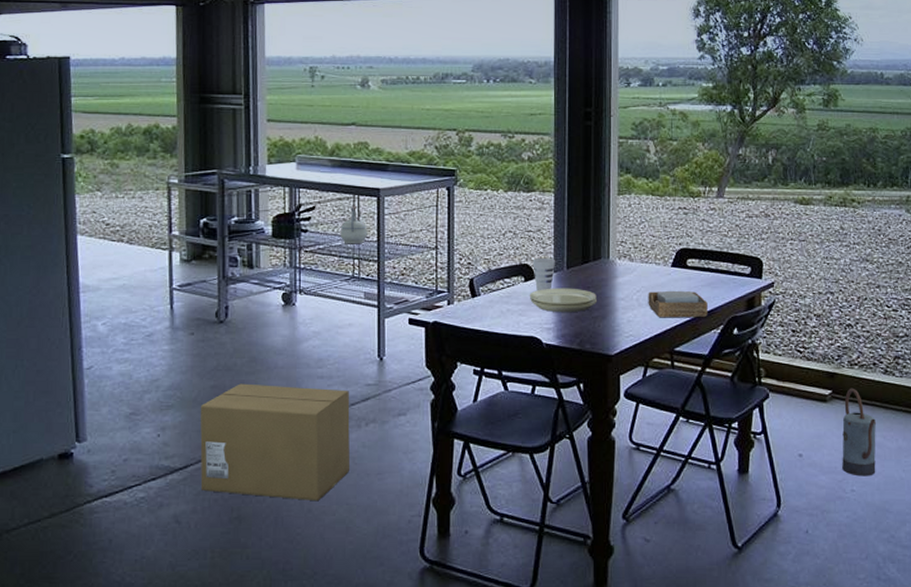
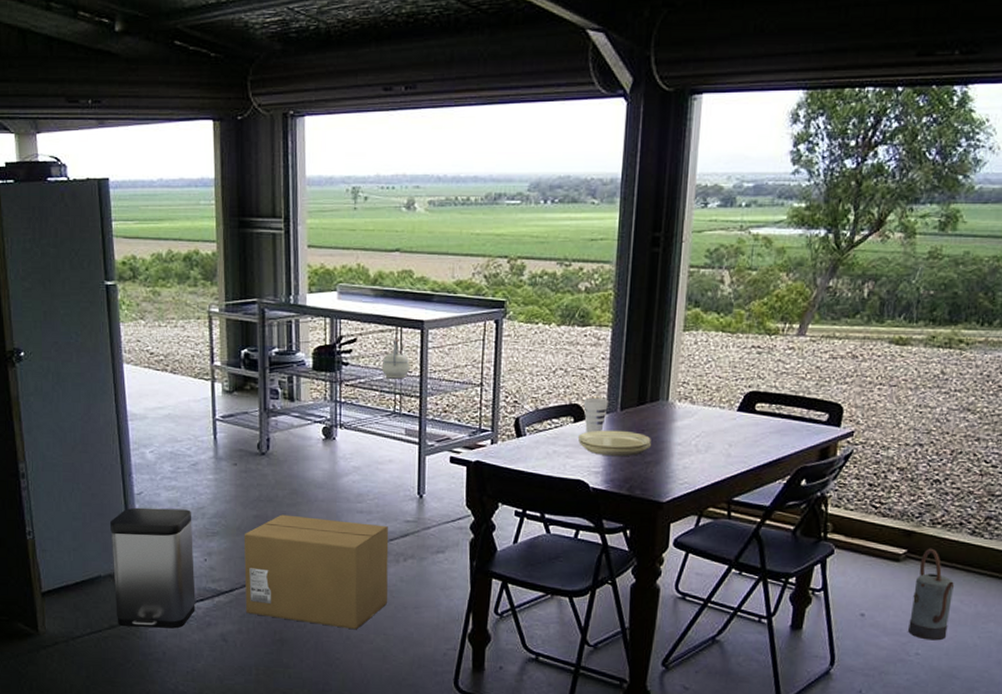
pedal bin: none [55,382,147,513] -> present [110,507,196,629]
napkin holder: present [648,290,708,318] -> none [707,436,775,467]

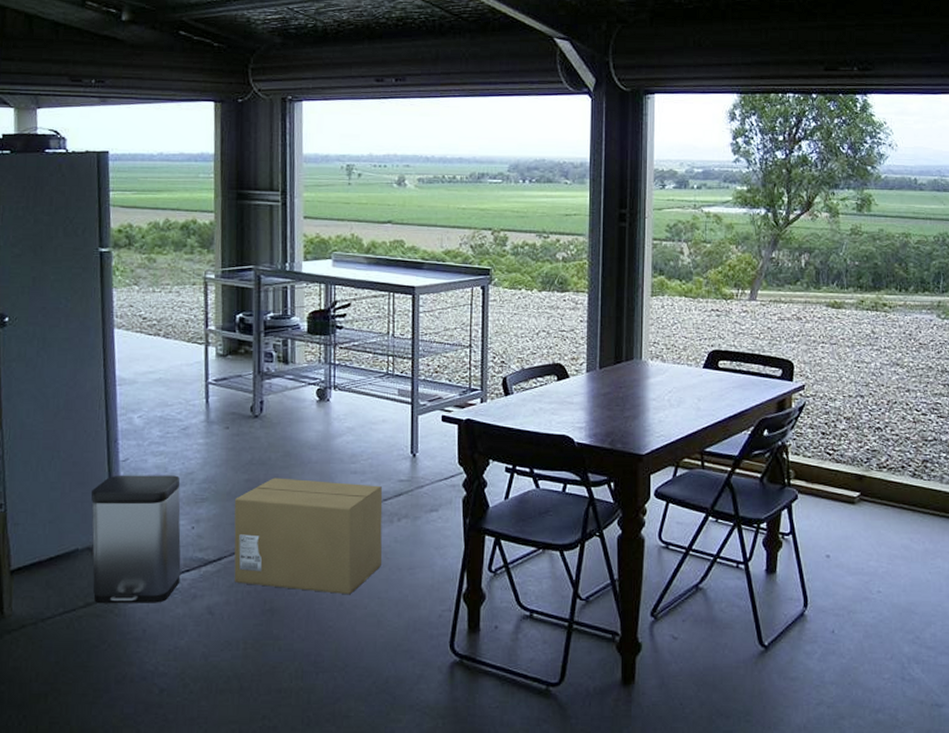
kettle: present [381,338,410,379] -> none [374,303,402,342]
plate: present [577,430,652,457] -> none [561,387,630,413]
cup: present [583,397,608,433] -> none [565,357,588,391]
watering can: present [908,548,955,641] -> none [869,490,904,578]

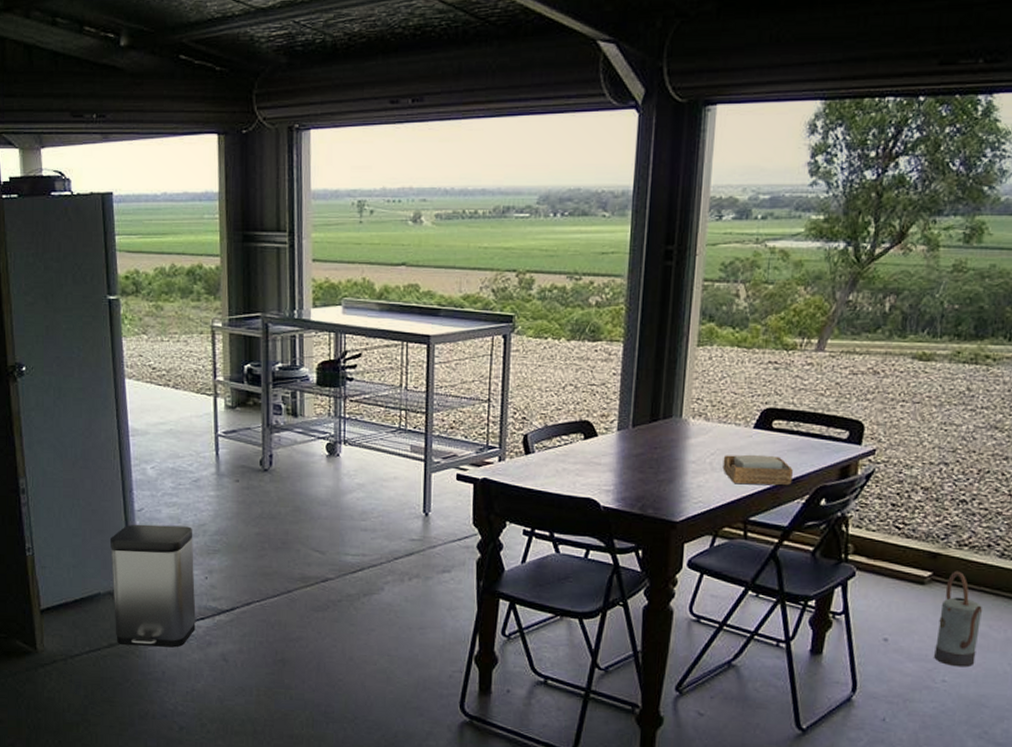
box: present [234,478,383,595] -> none [245,532,394,651]
napkin holder: none [679,391,738,419] -> present [722,454,793,486]
watering can: none [869,490,904,578] -> present [934,570,983,667]

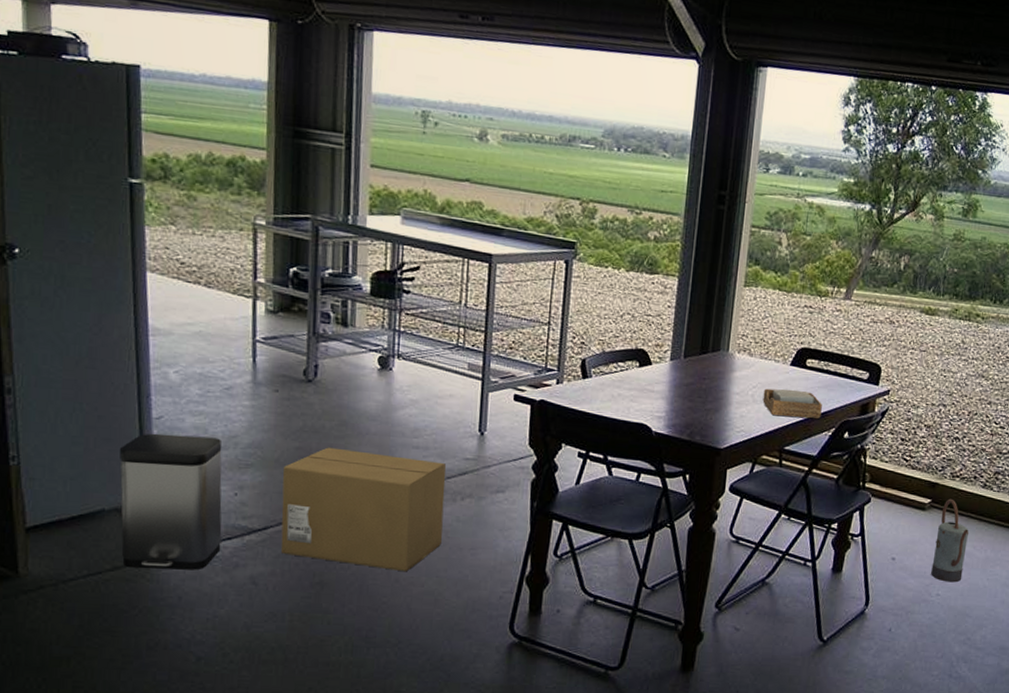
box: none [245,532,394,651] -> present [281,447,446,572]

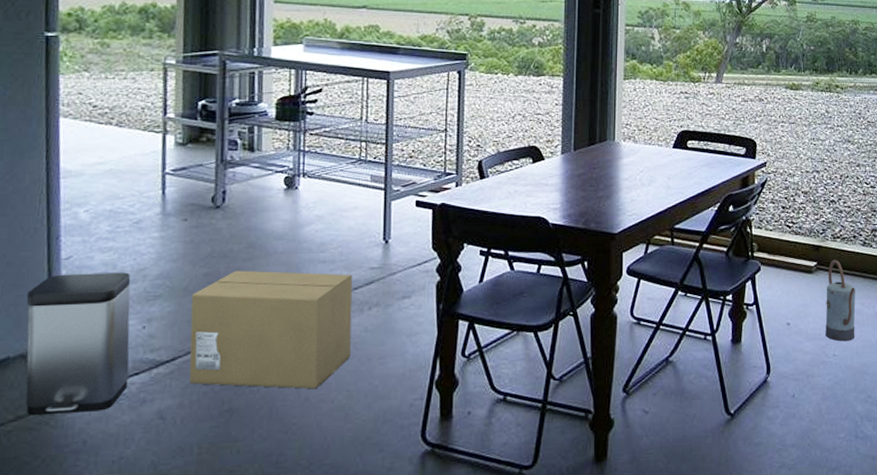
napkin holder: present [762,388,822,420] -> none [650,170,706,197]

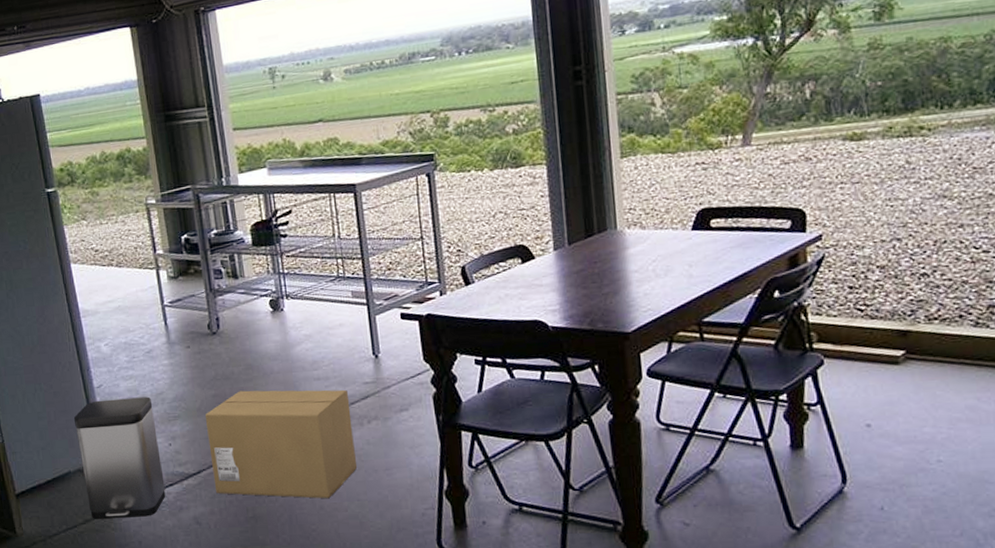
watering can: present [825,259,856,342] -> none [921,345,969,445]

